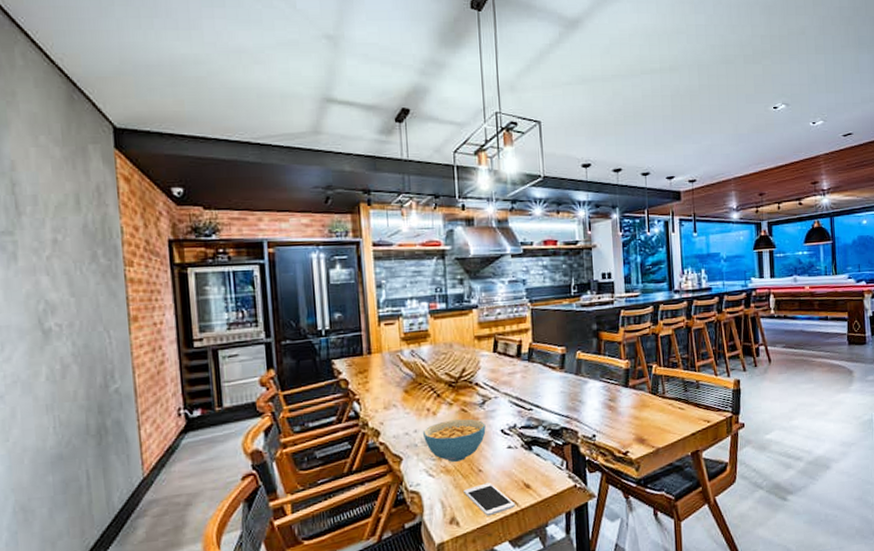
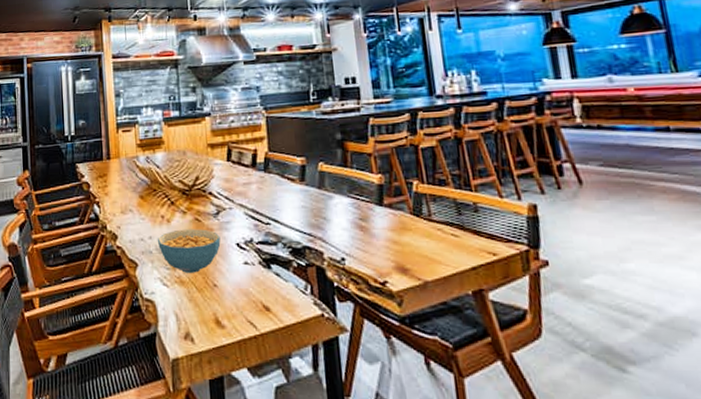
cell phone: present [464,482,516,516] -> none [198,300,254,337]

